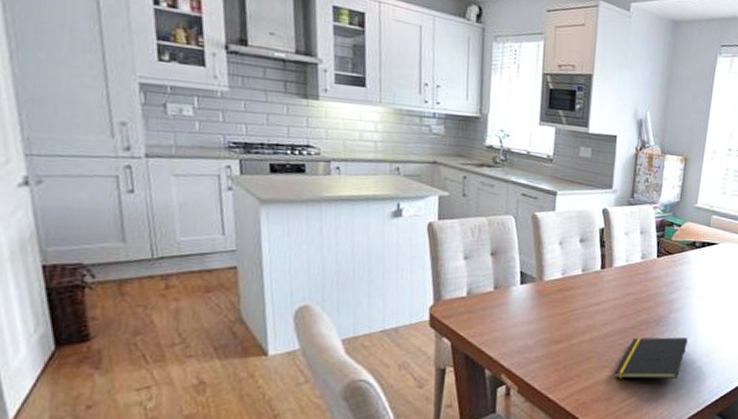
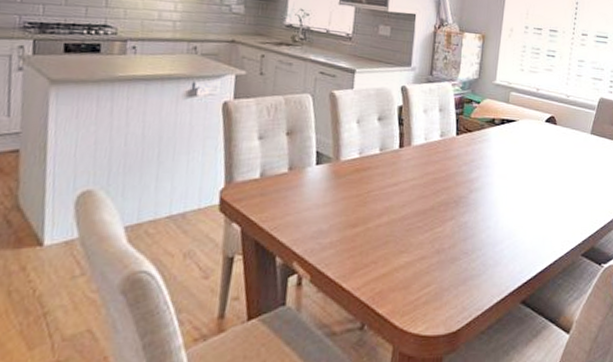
notepad: present [614,337,688,379] -> none [412,219,489,265]

